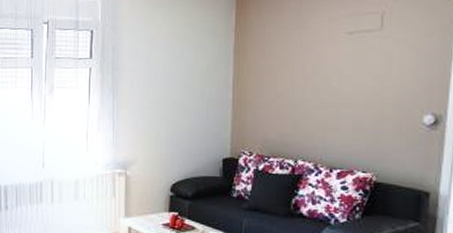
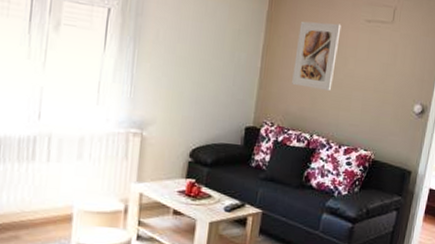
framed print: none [268,42,318,113] -> present [292,21,342,91]

